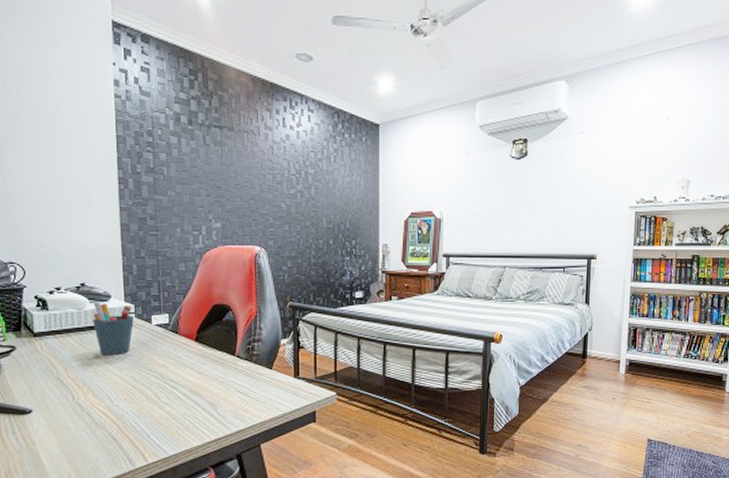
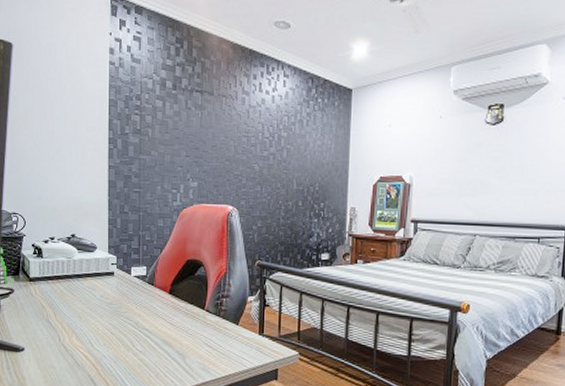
pen holder: present [93,302,134,354] -> none [80,252,115,302]

